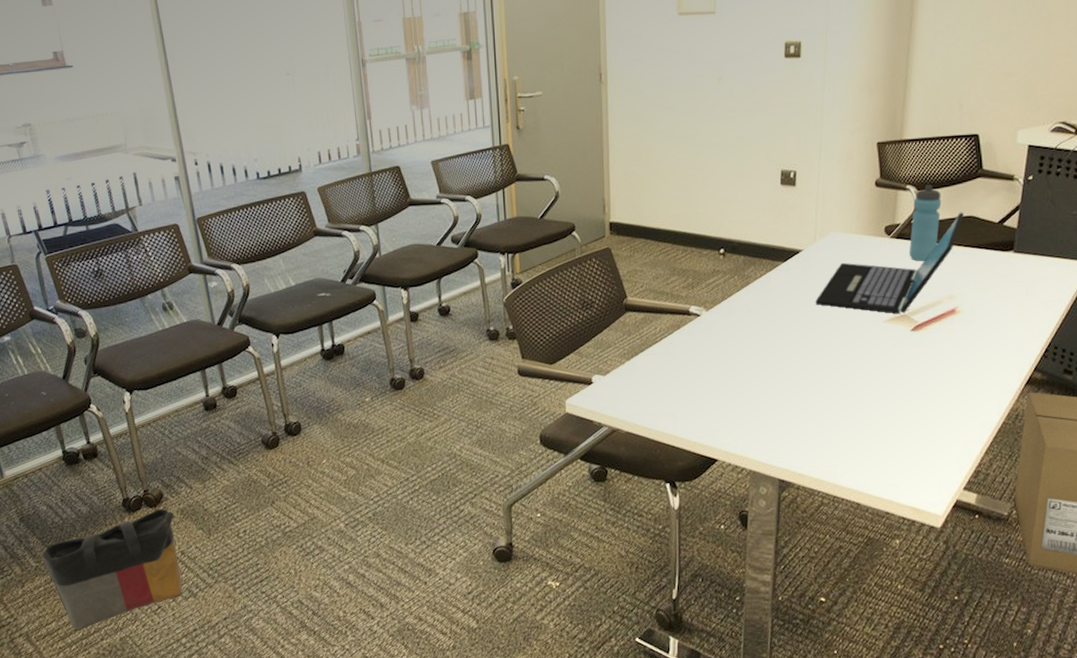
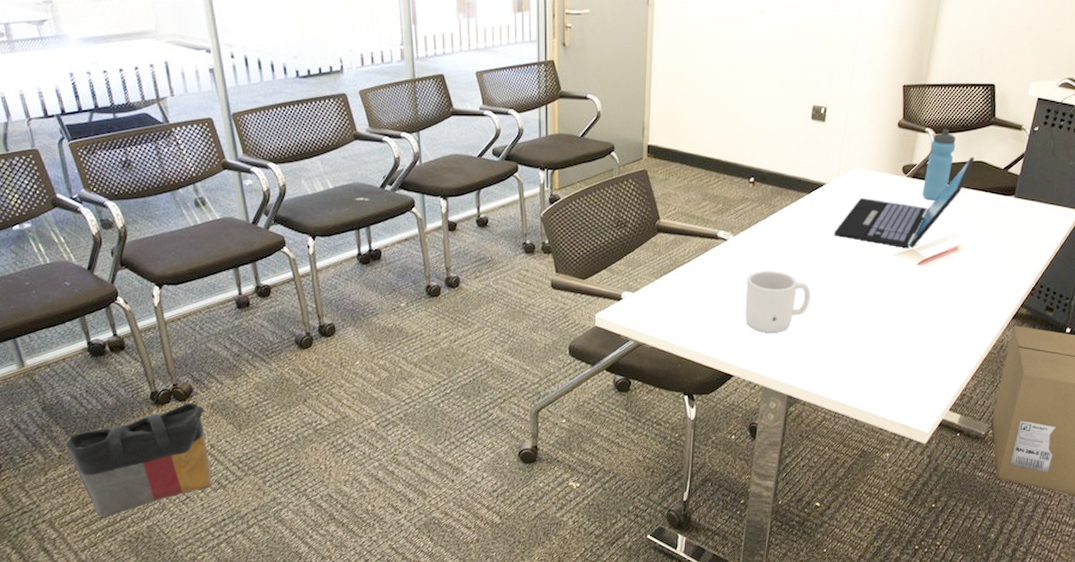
mug: none [724,345,796,412] -> present [745,271,811,332]

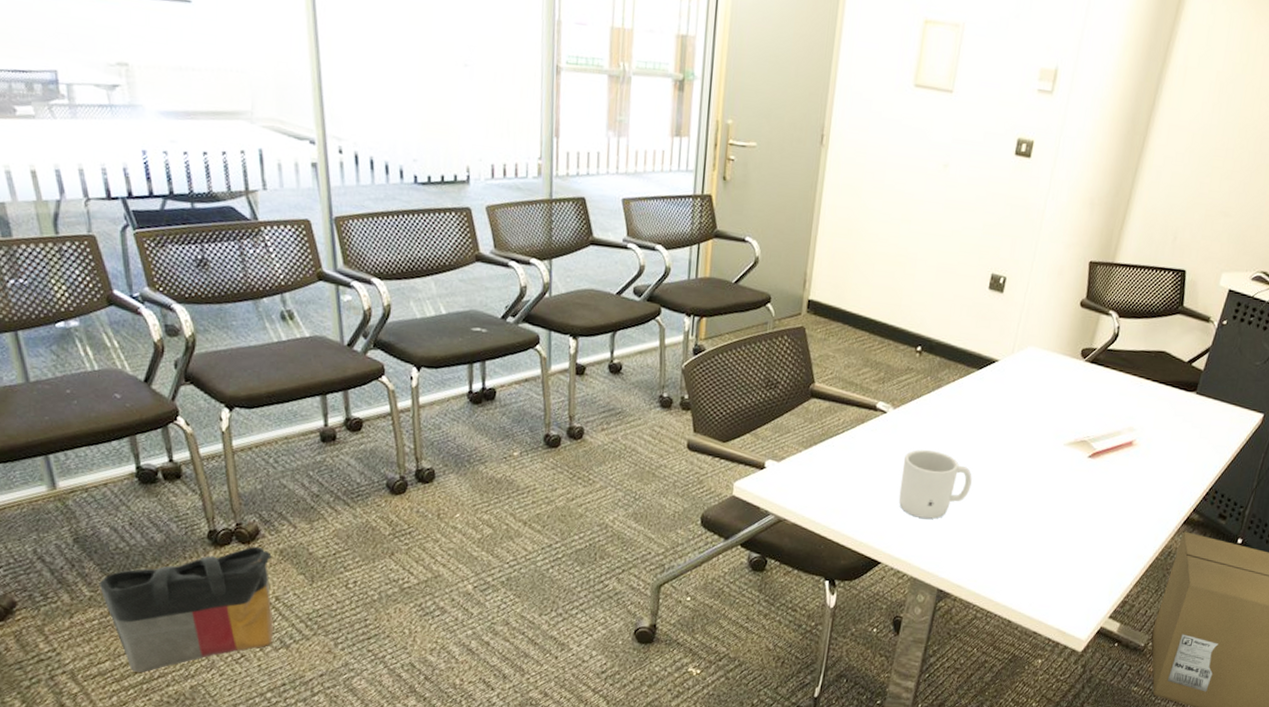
laptop: present [834,157,974,249] -> none [1002,346,1158,439]
water bottle: present [922,129,956,200] -> none [1099,313,1141,390]

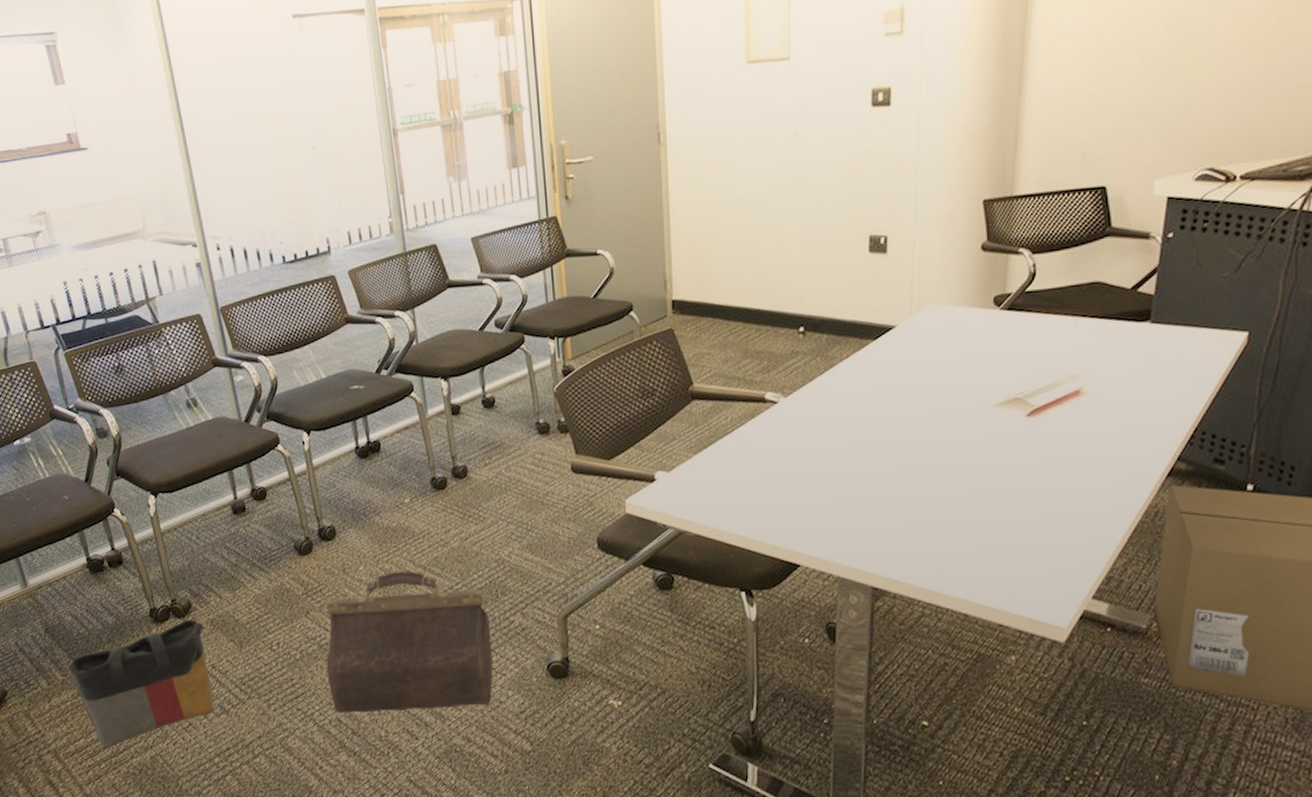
briefcase: none [405,523,584,662] -> present [325,571,493,713]
mug: present [899,450,972,519] -> none [806,436,890,511]

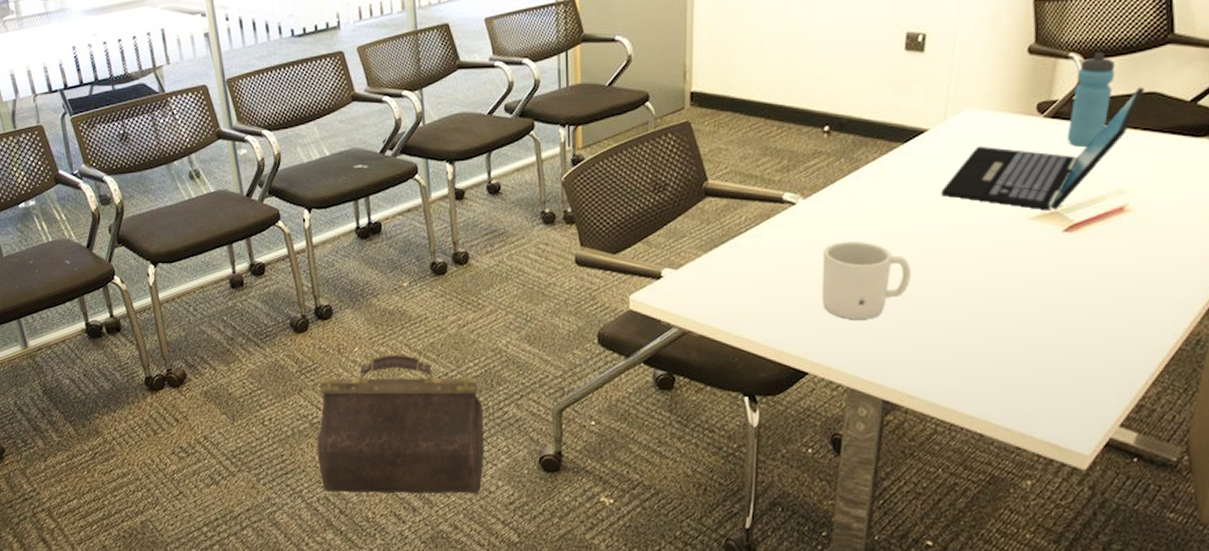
tote bag: present [68,619,214,748] -> none [64,389,204,510]
mug: none [806,436,890,511] -> present [822,242,911,319]
laptop: none [912,277,1089,397] -> present [941,87,1144,211]
water bottle: none [1022,247,1062,336] -> present [1067,52,1115,147]

